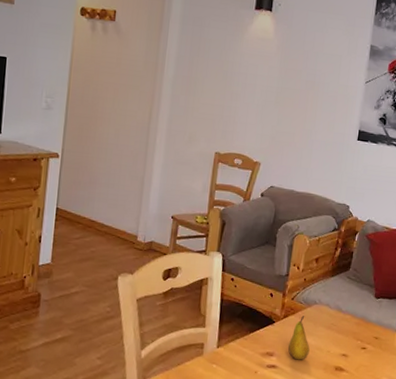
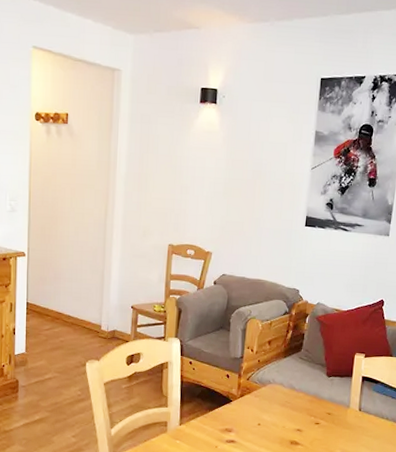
fruit: present [287,316,310,360] -> none [245,395,266,435]

